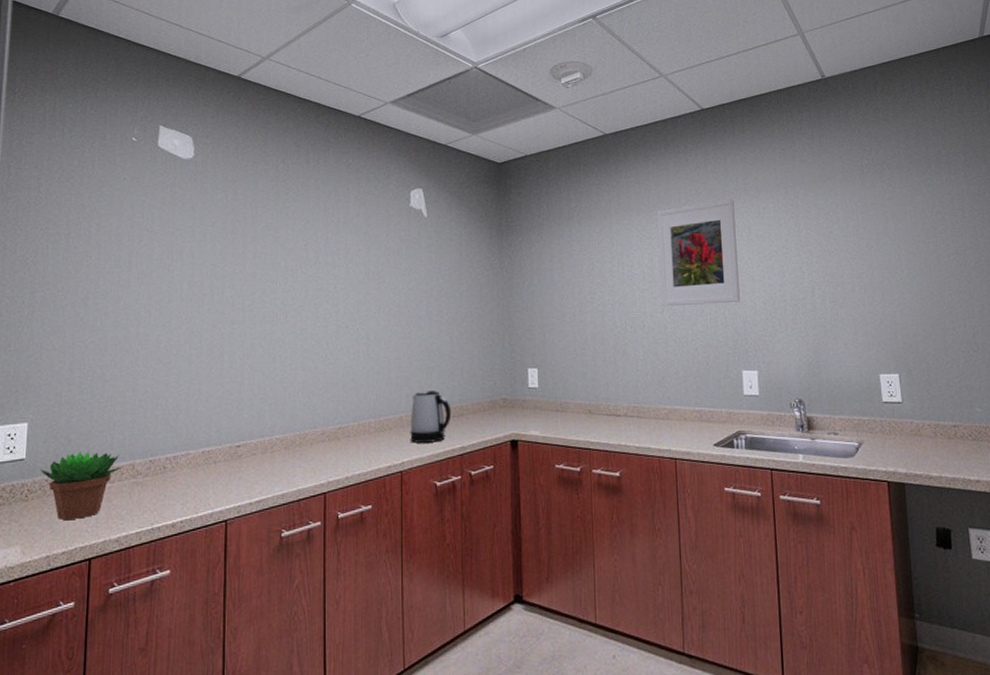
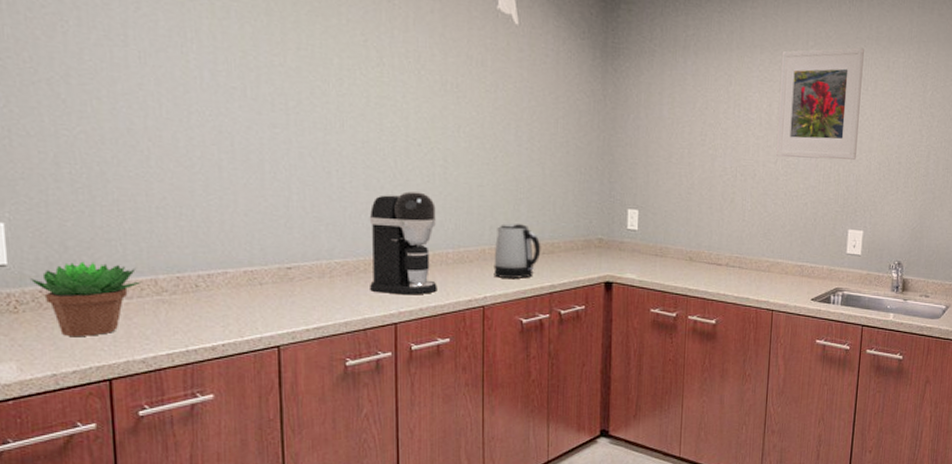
coffee maker: none [304,369,361,465] -> present [369,191,437,295]

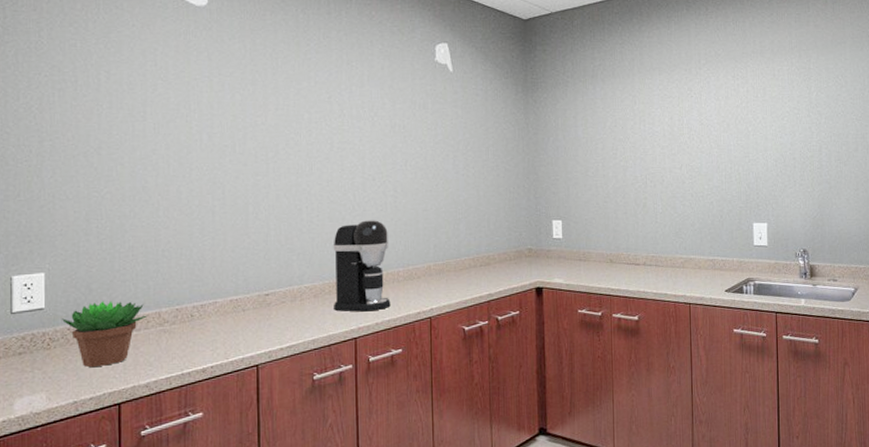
kettle: present [494,222,541,280] -> none [438,240,479,291]
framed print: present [776,47,864,160] -> none [678,61,753,163]

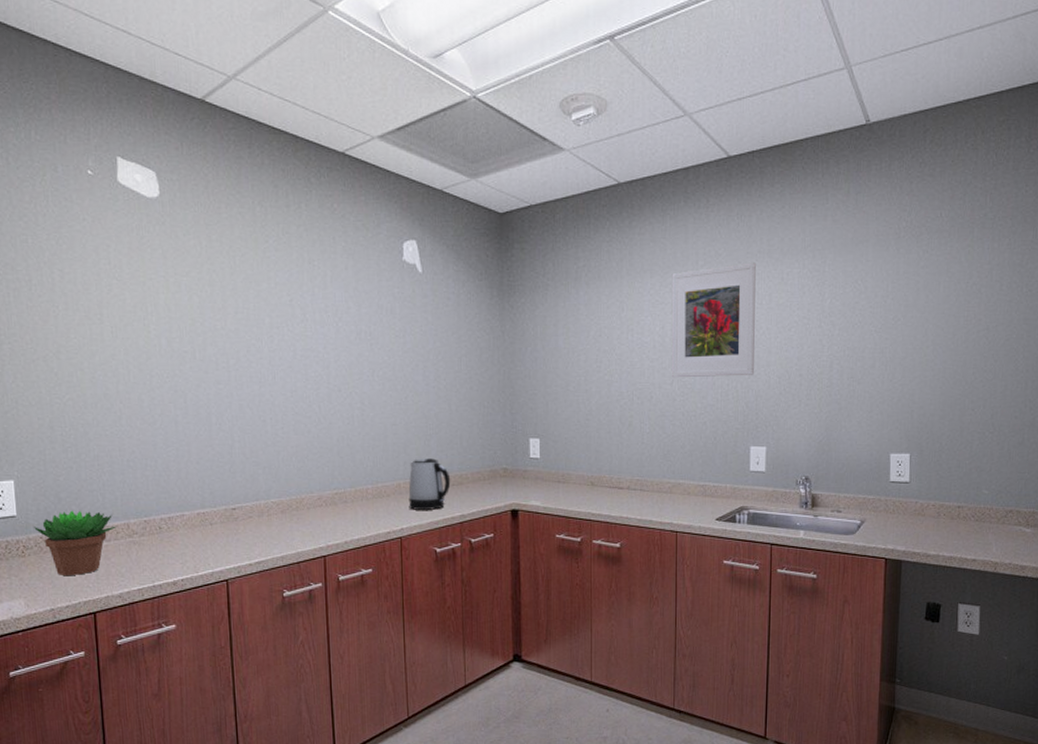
coffee maker: present [333,220,391,312] -> none [299,434,360,530]
kettle: none [438,240,479,291] -> present [408,457,451,511]
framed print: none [678,61,753,163] -> present [671,262,756,378]

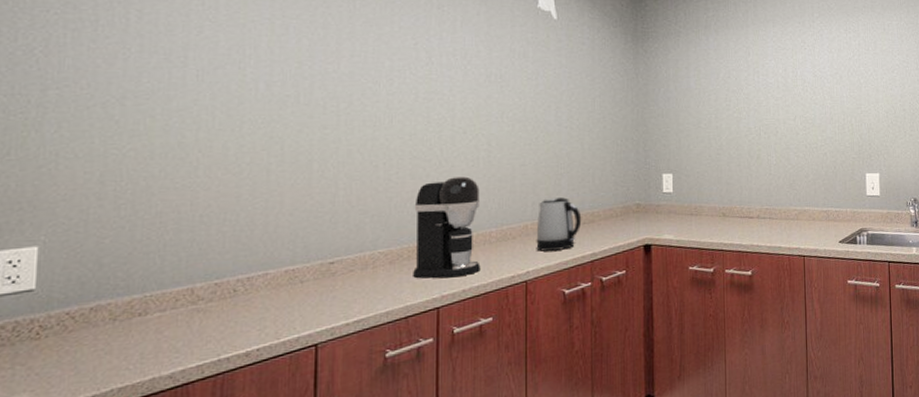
succulent plant: present [34,510,117,577] -> none [59,276,177,359]
coffee maker: none [299,434,360,530] -> present [413,176,481,279]
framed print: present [671,262,756,378] -> none [791,15,865,114]

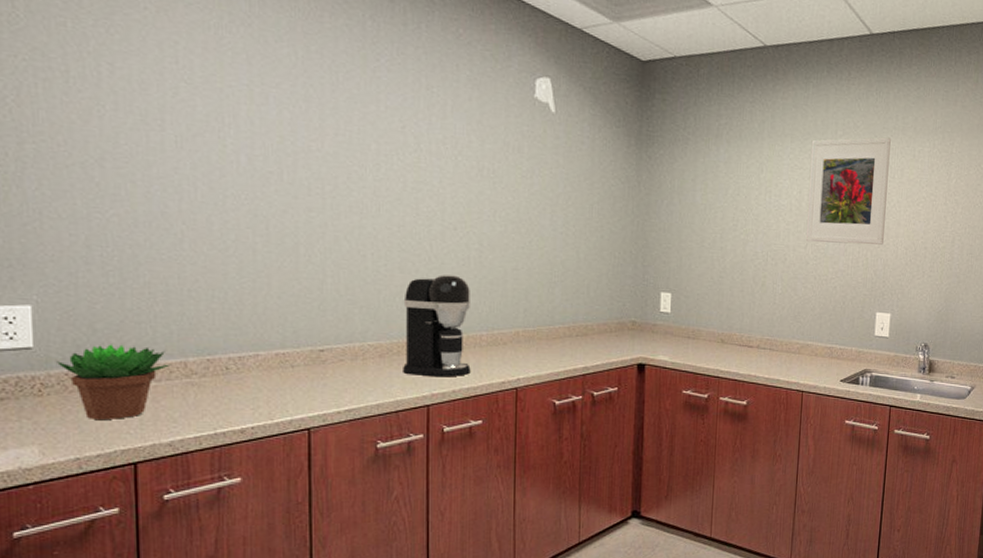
succulent plant: none [59,276,177,359] -> present [57,344,171,421]
kettle: present [536,196,582,252] -> none [527,305,575,362]
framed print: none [791,15,865,114] -> present [806,137,891,245]

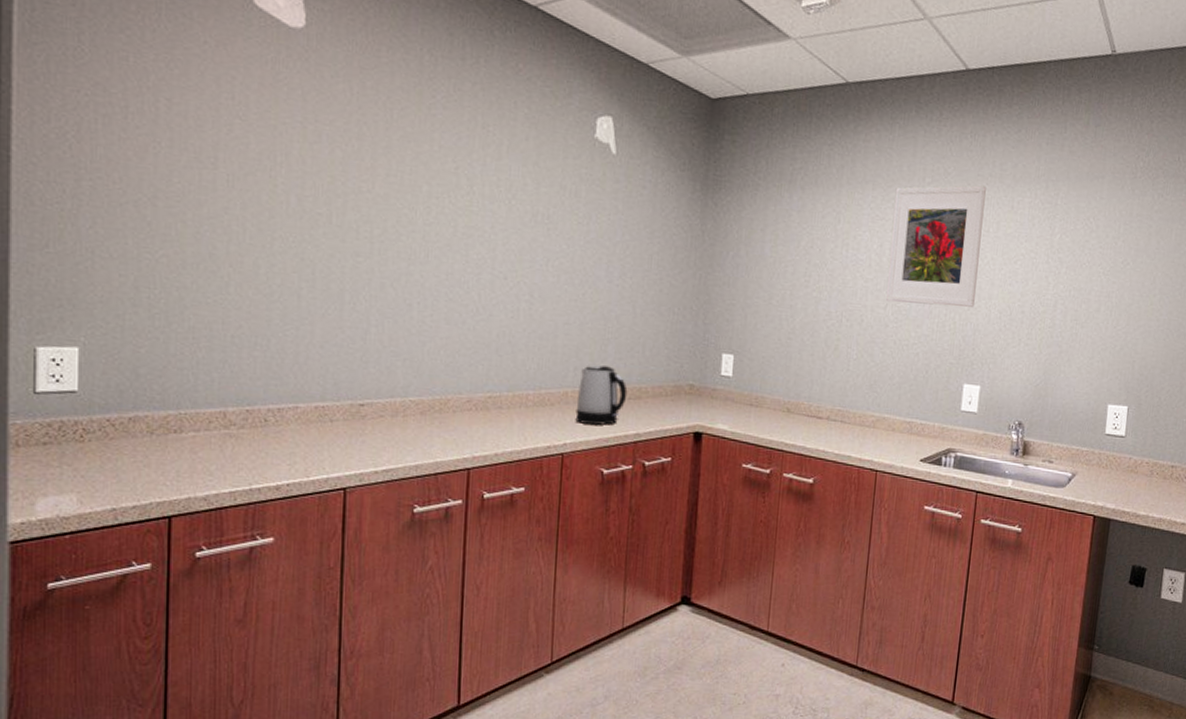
succulent plant: present [57,344,171,421] -> none [100,390,210,470]
coffee maker: present [403,275,471,377] -> none [444,327,518,439]
kettle: none [527,305,575,362] -> present [575,364,628,426]

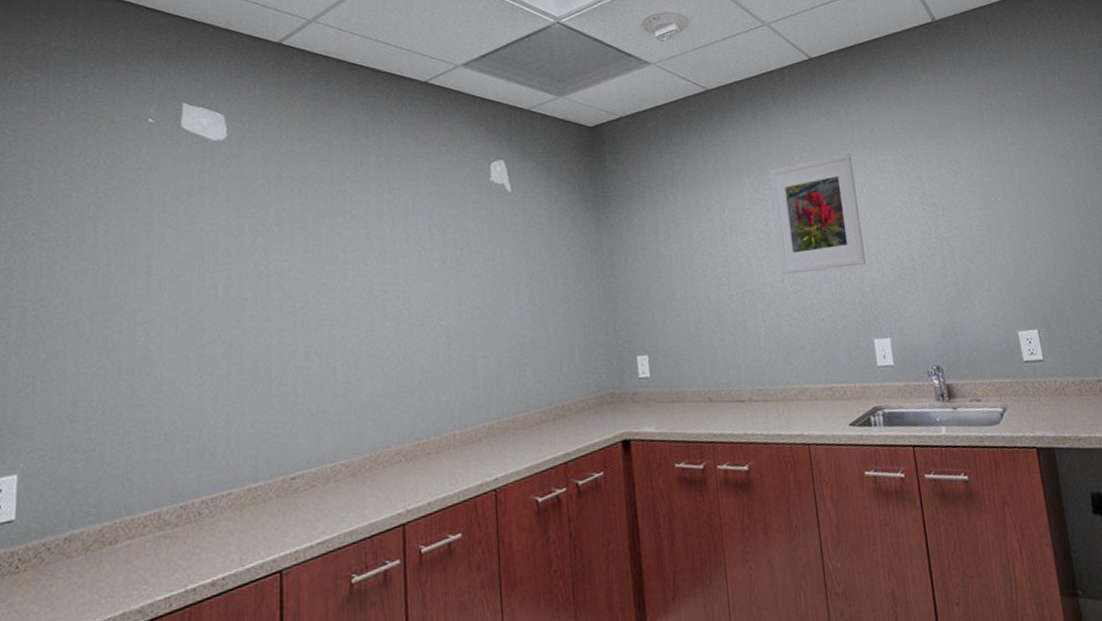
kettle: present [575,364,628,426] -> none [503,390,552,454]

